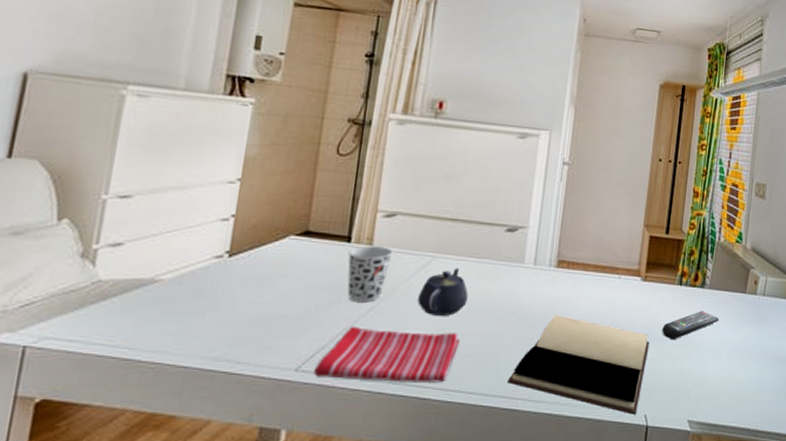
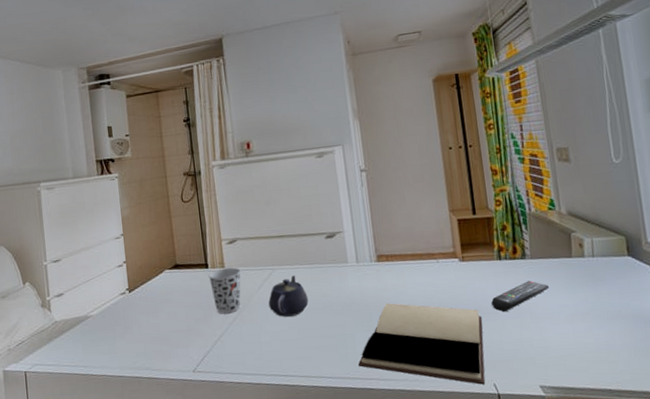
dish towel: present [313,326,460,383] -> none [206,329,311,375]

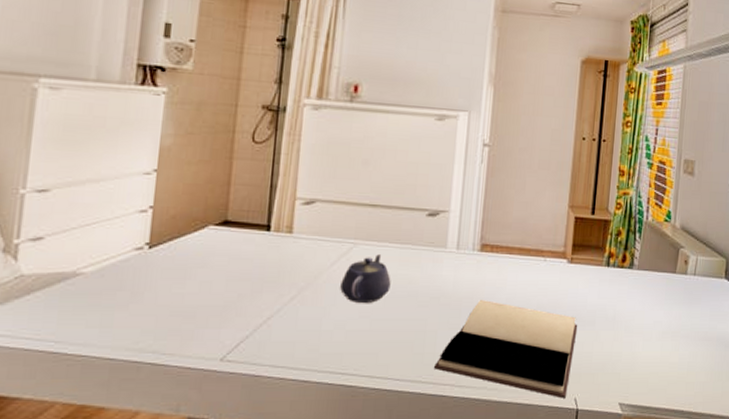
cup: present [208,267,241,314] -> none [268,234,313,291]
remote control: present [491,280,550,312] -> none [590,292,649,322]

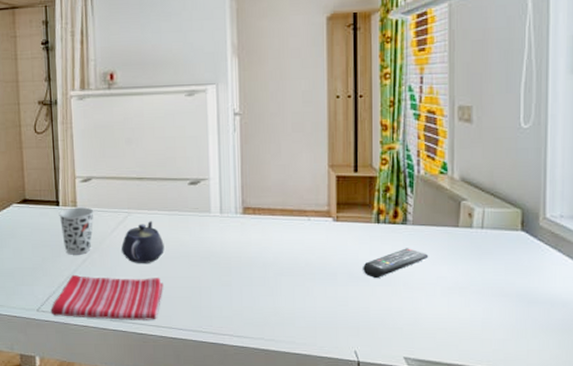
dish towel: none [239,315,384,370] -> present [50,274,163,320]
cup: none [268,234,313,291] -> present [59,207,94,255]
book: present [434,300,578,398] -> none [212,259,351,351]
remote control: none [590,292,649,322] -> present [363,248,429,278]

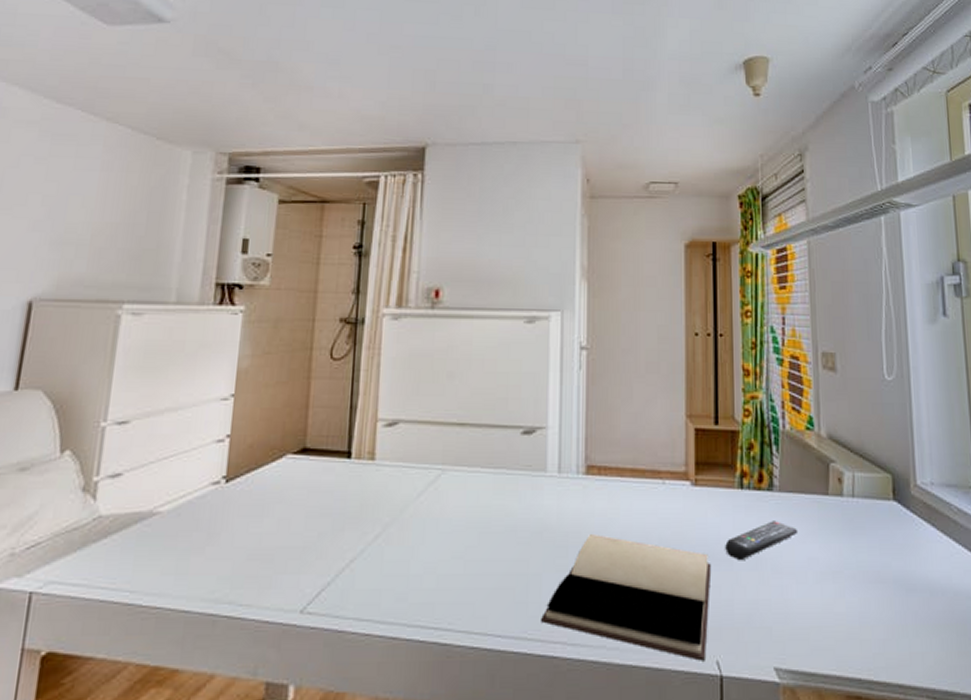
dish towel: present [50,274,163,320] -> none [320,556,480,624]
cup: present [59,207,94,255] -> none [349,461,397,528]
teapot: present [122,221,164,263] -> none [429,482,485,540]
book: none [212,259,351,351] -> present [541,535,712,661]

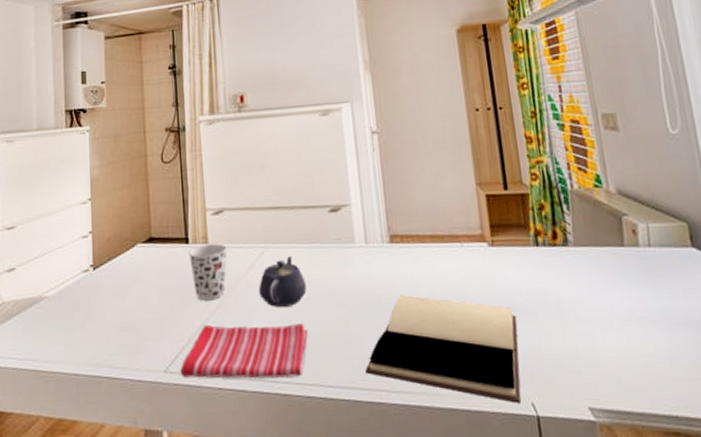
dish towel: none [320,556,480,624] -> present [180,323,308,379]
cup: none [349,461,397,528] -> present [188,243,227,301]
teapot: none [429,482,485,540] -> present [259,256,307,307]
remote control: present [725,521,799,559] -> none [527,273,598,311]

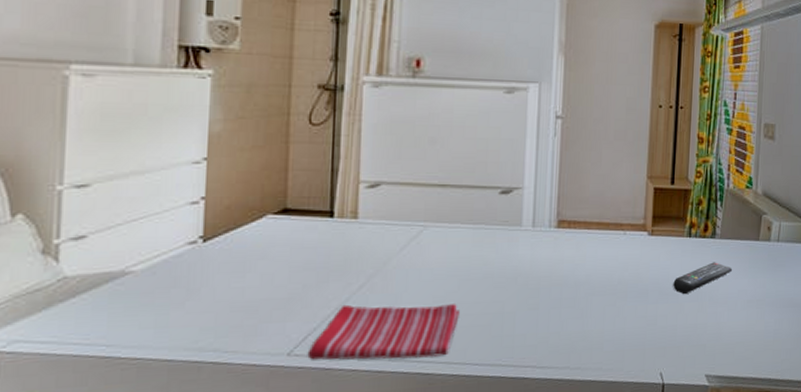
cup: present [188,243,227,301] -> none [332,219,380,280]
teapot: present [259,256,307,307] -> none [412,236,465,287]
book: present [365,295,521,403] -> none [514,278,661,374]
remote control: none [527,273,598,311] -> present [673,262,733,294]

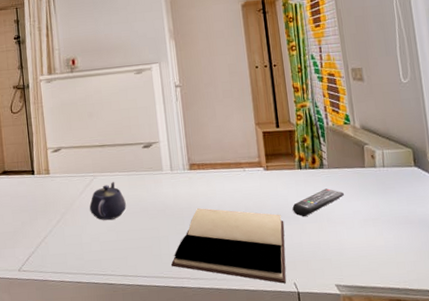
dish towel: present [307,304,460,360] -> none [30,231,128,274]
teapot: none [412,236,465,287] -> present [89,182,126,220]
book: none [514,278,661,374] -> present [171,208,287,284]

